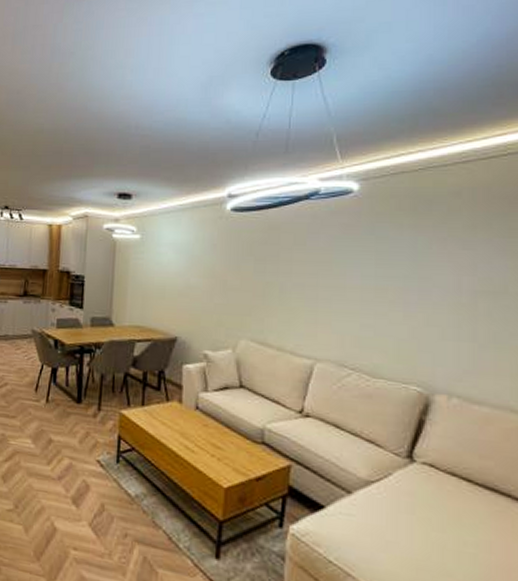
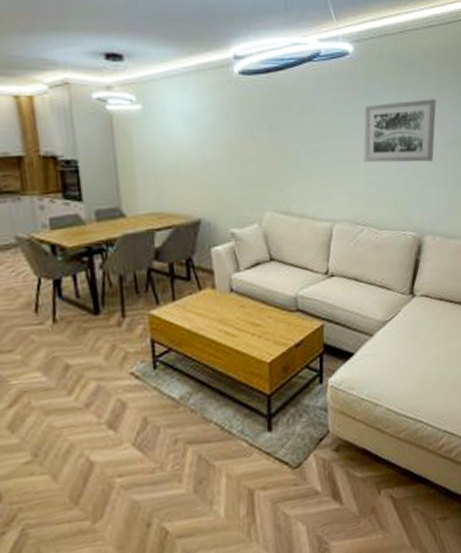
wall art: none [360,240,466,310] -> present [363,99,437,163]

